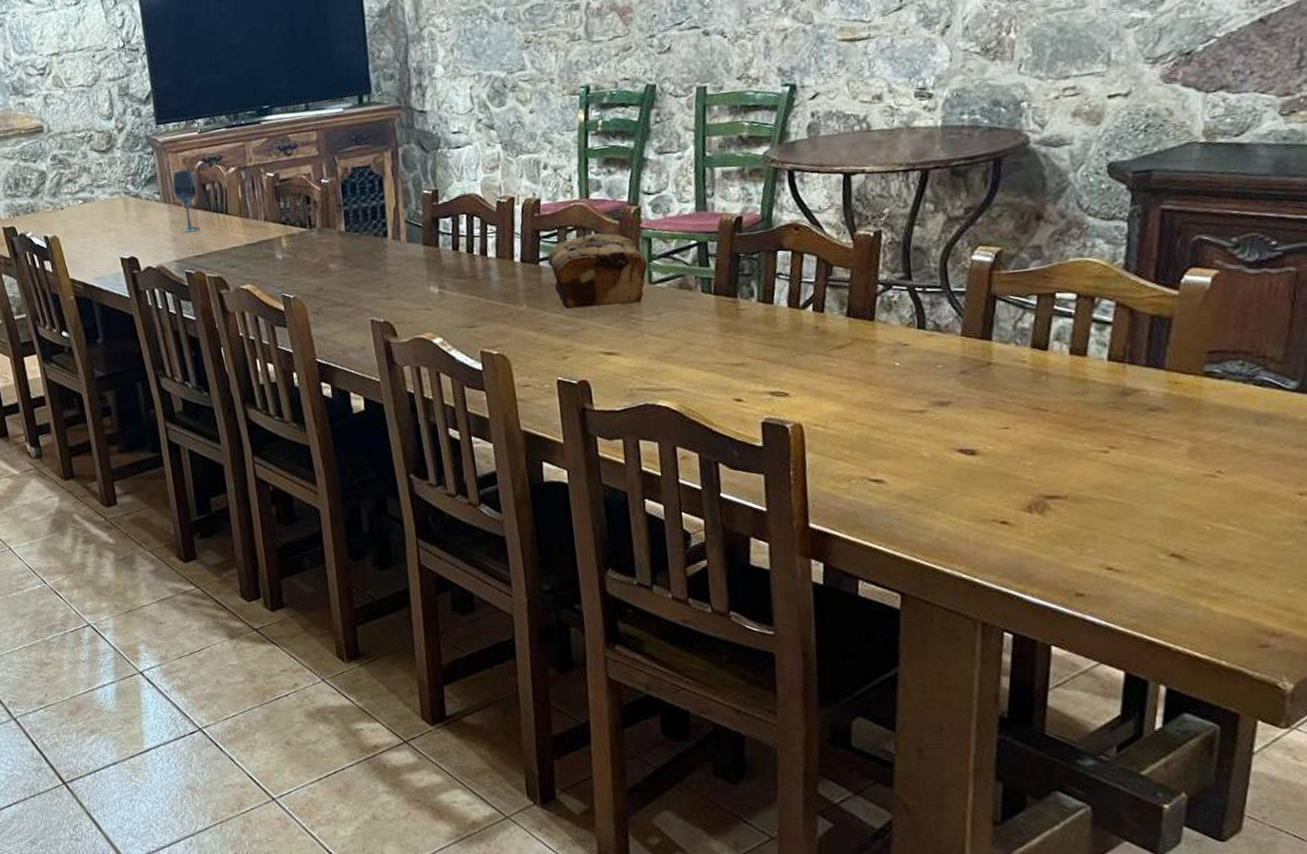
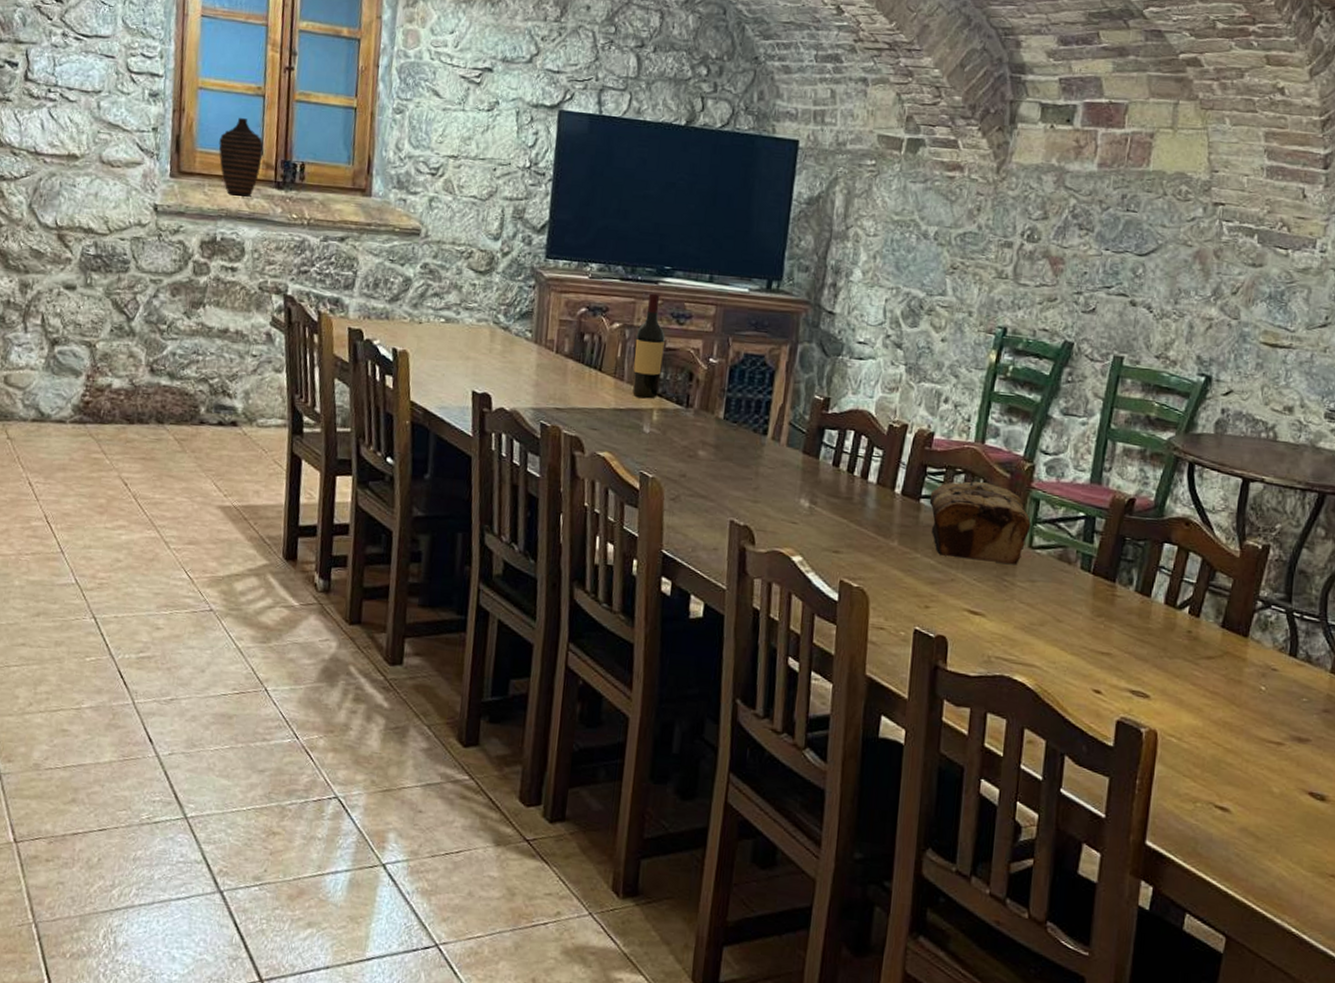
wineglass: present [171,169,200,234] -> none [545,312,575,383]
wine bottle: none [251,132,282,230] -> present [632,292,665,399]

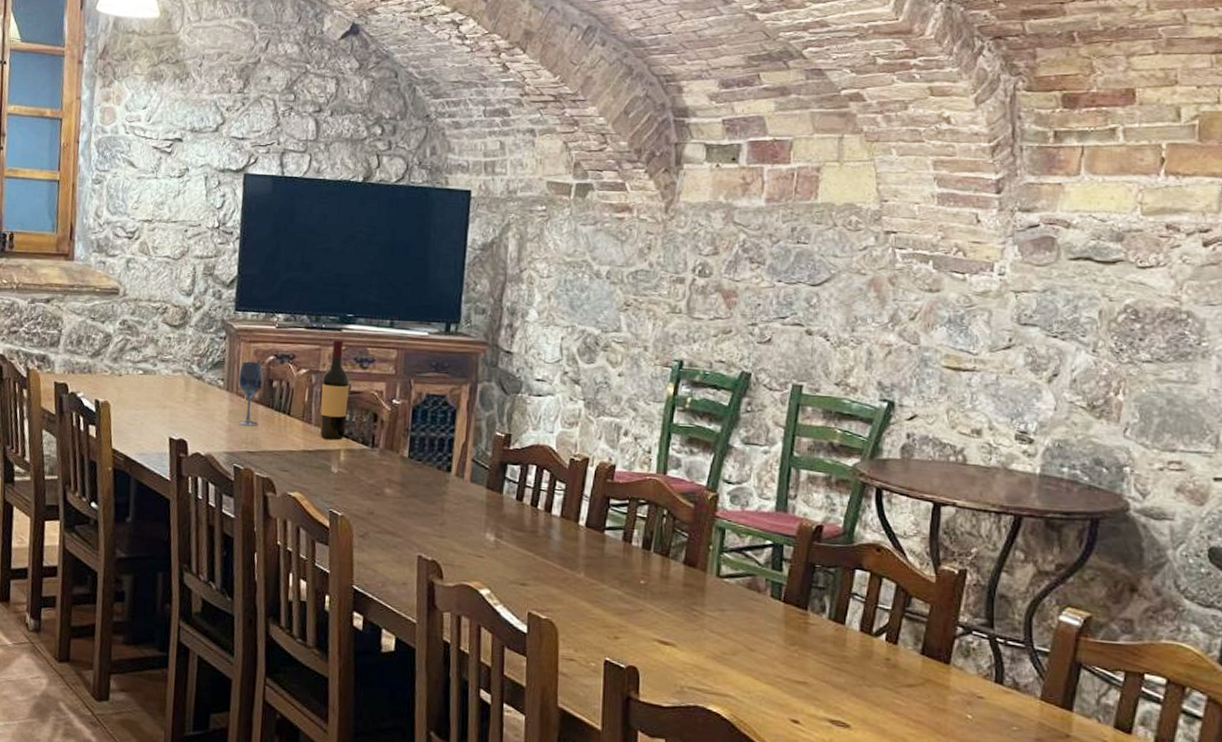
wineglass: none [545,312,575,383] -> present [237,361,264,427]
bread loaf: present [929,481,1031,564] -> none [614,512,718,594]

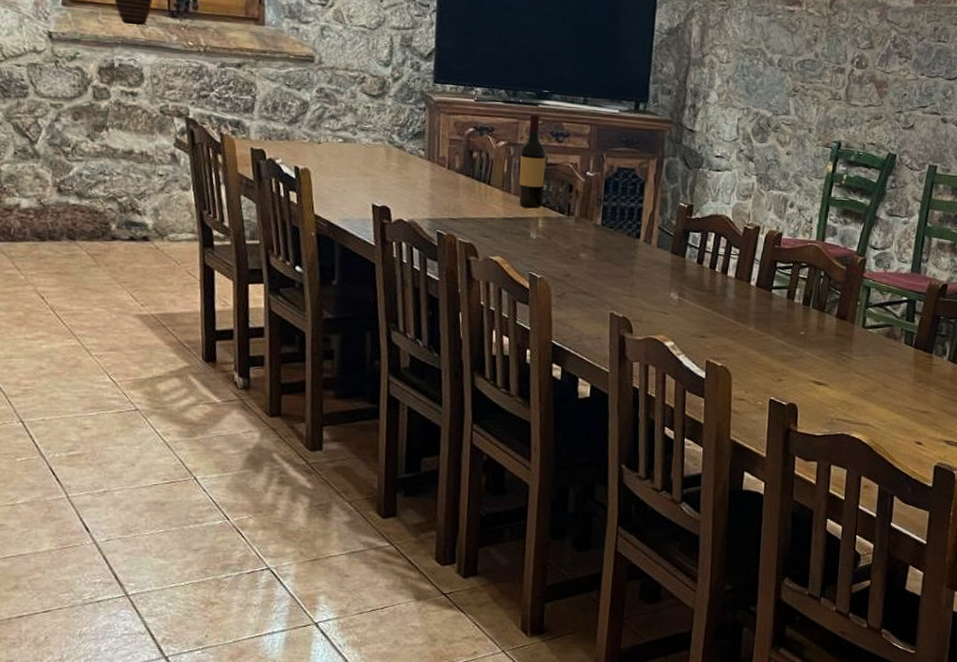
wineglass: present [237,361,264,427] -> none [438,132,464,196]

